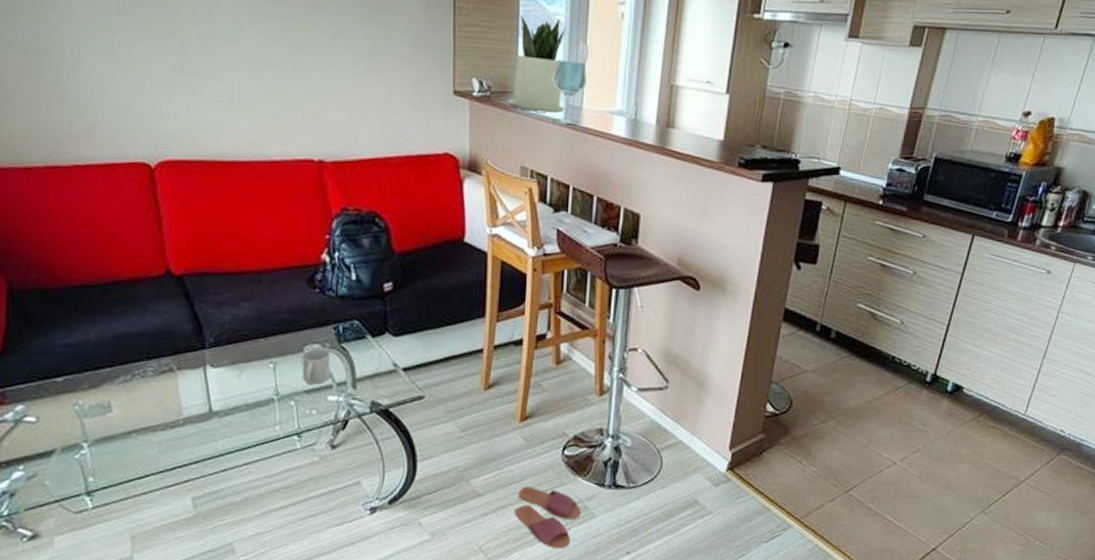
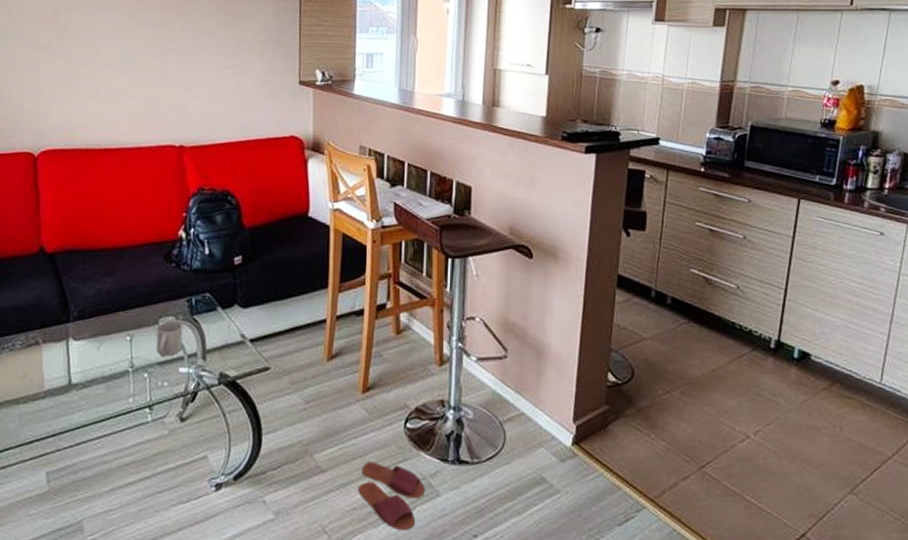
planter: present [507,16,567,113] -> none [347,15,399,97]
wine glass: present [551,59,587,126] -> none [386,51,418,108]

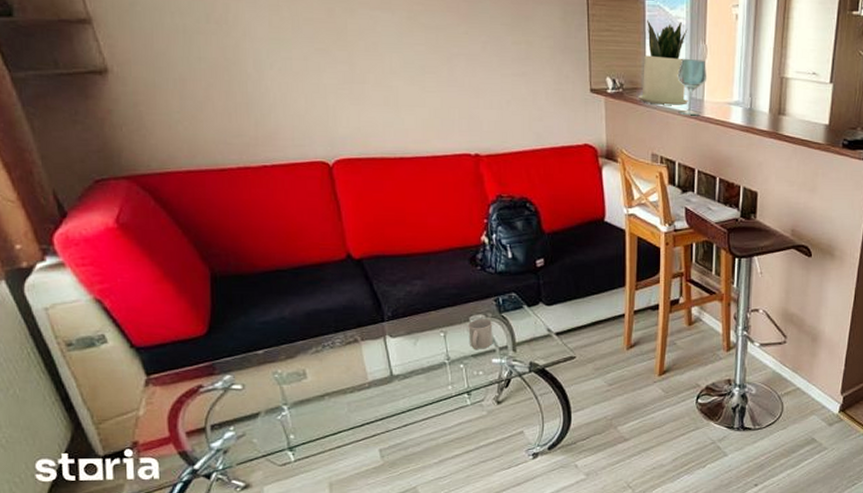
planter: none [347,15,399,97] -> present [638,20,688,105]
slippers: present [358,461,425,531] -> none [657,431,714,484]
wine glass: none [386,51,418,108] -> present [677,58,708,116]

